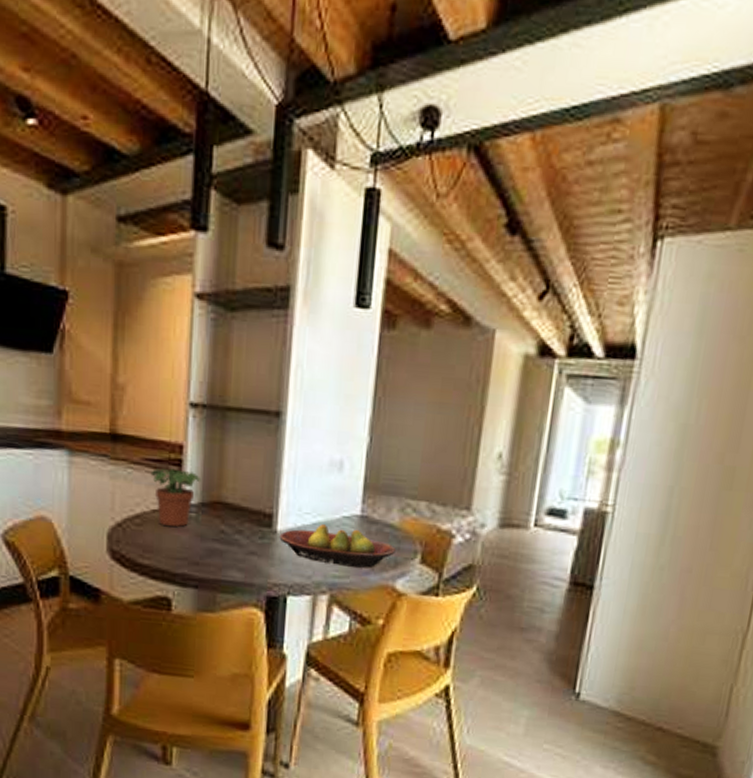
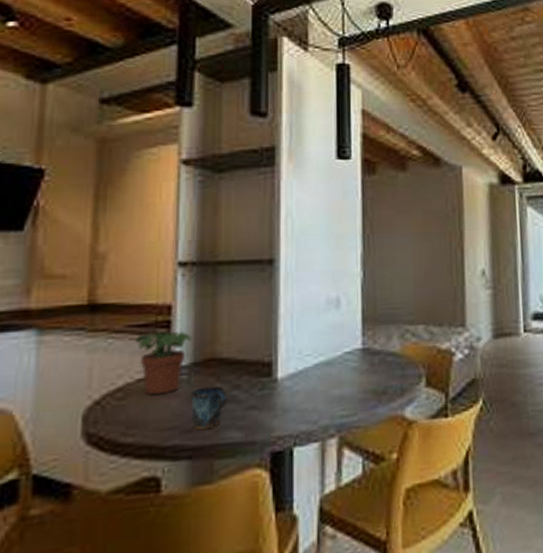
mug: none [196,526,231,566] -> present [188,386,228,431]
fruit bowl: present [279,524,396,568] -> none [280,363,400,404]

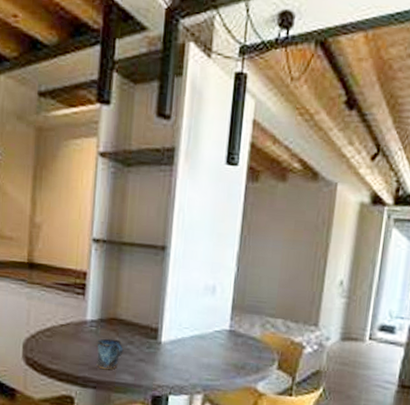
potted plant: present [135,331,193,395] -> none [60,291,101,339]

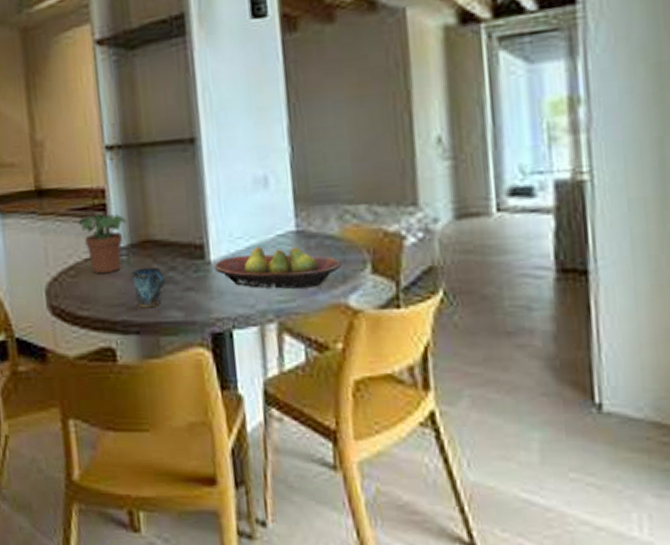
potted plant: none [60,291,101,339] -> present [78,214,127,274]
fruit bowl: none [163,337,257,373] -> present [214,246,341,289]

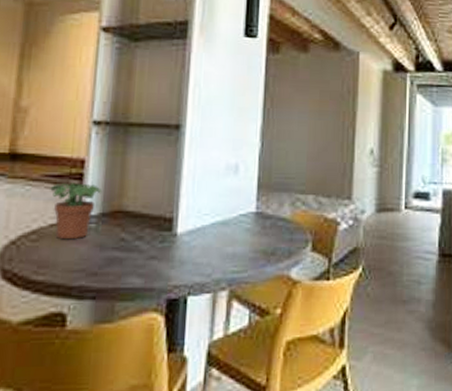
mug: present [130,267,166,308] -> none [96,236,131,275]
fruit bowl: present [214,246,341,289] -> none [179,223,289,261]

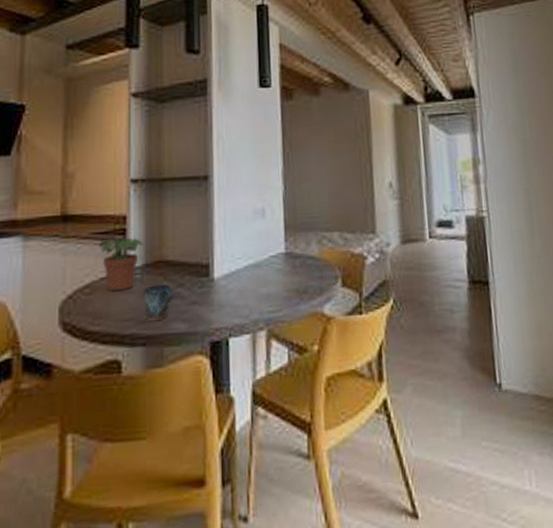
mug: none [96,236,131,275] -> present [142,284,173,322]

